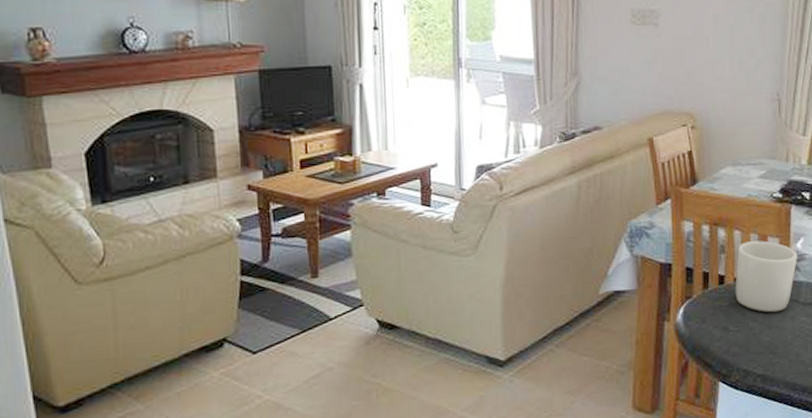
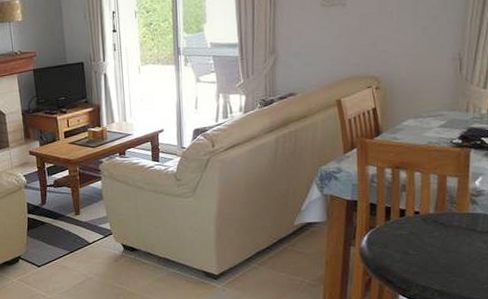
mug: present [735,240,797,313] -> none [415,180,475,240]

